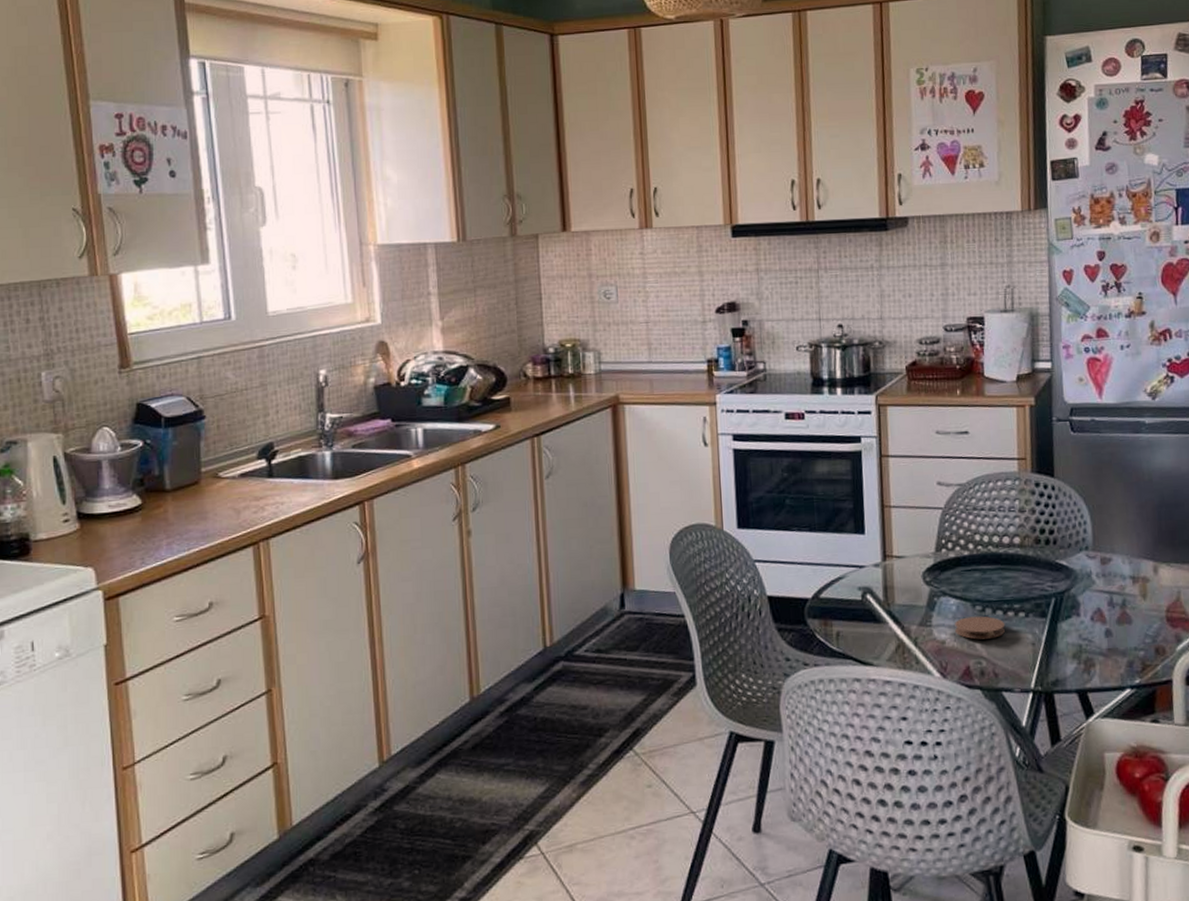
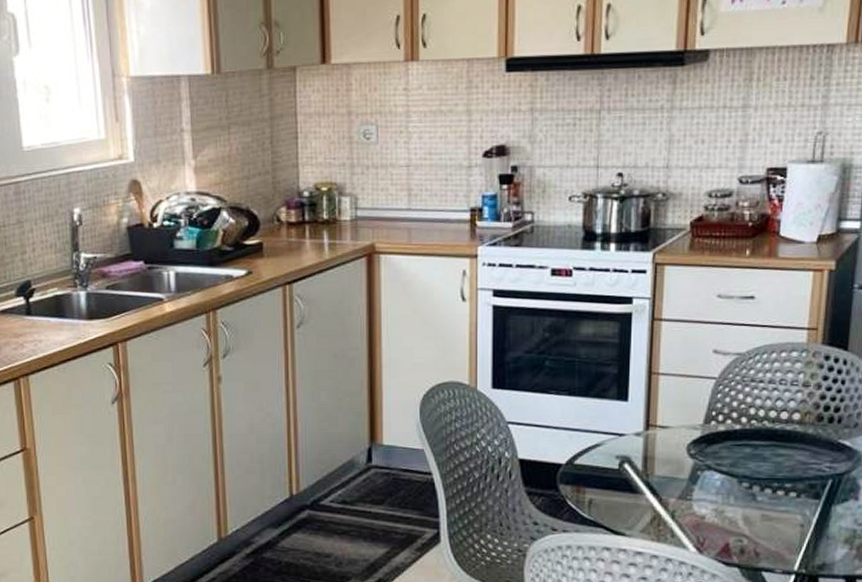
coaster: present [955,616,1006,640] -> none [717,493,773,517]

